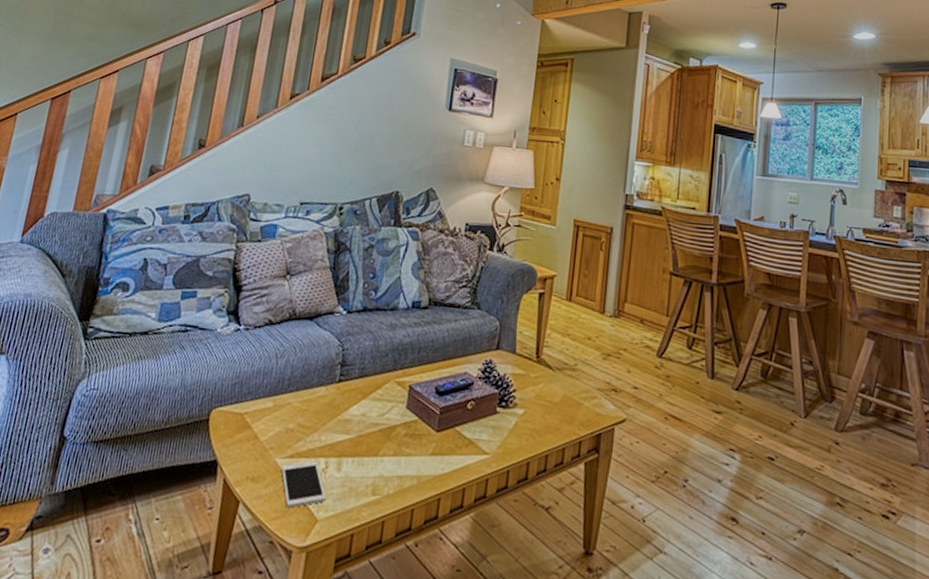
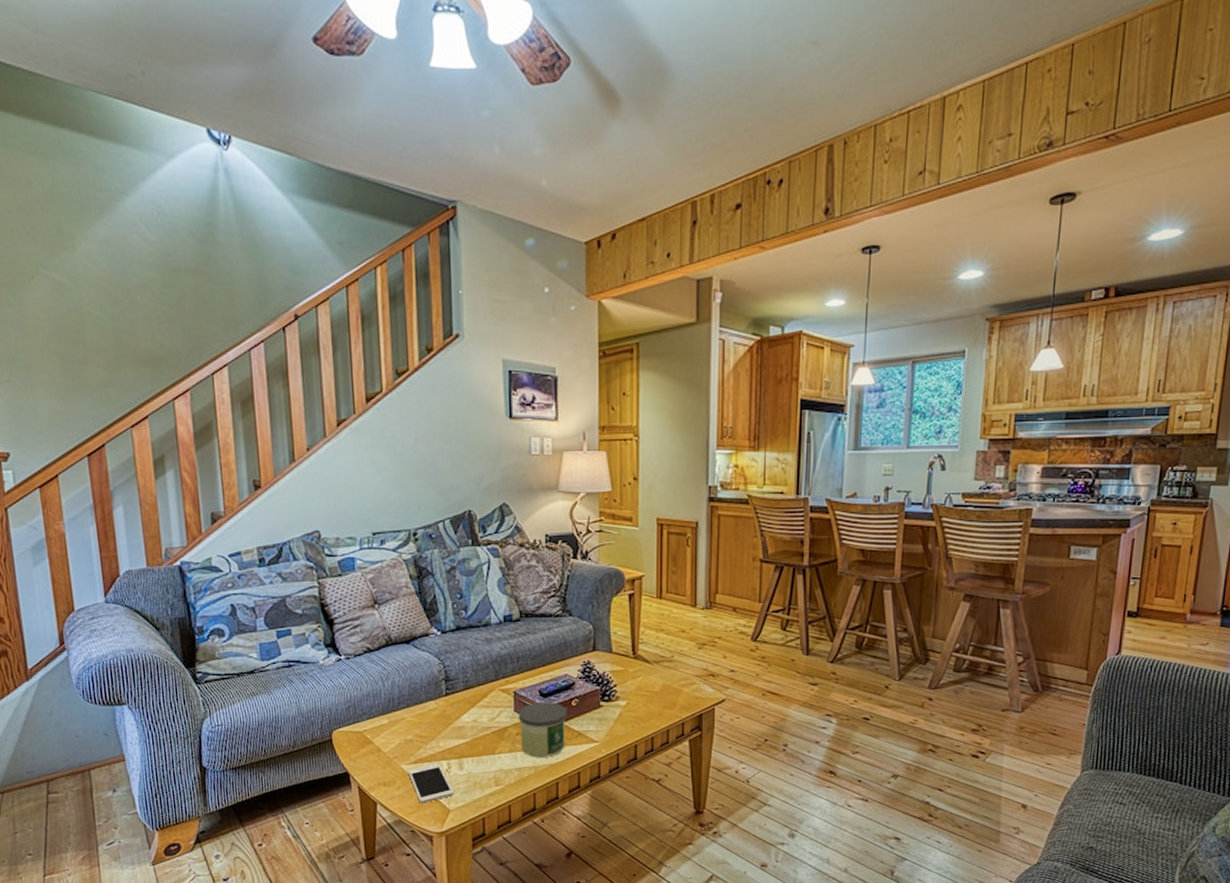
candle: none [407,400,462,467] -> present [518,702,567,758]

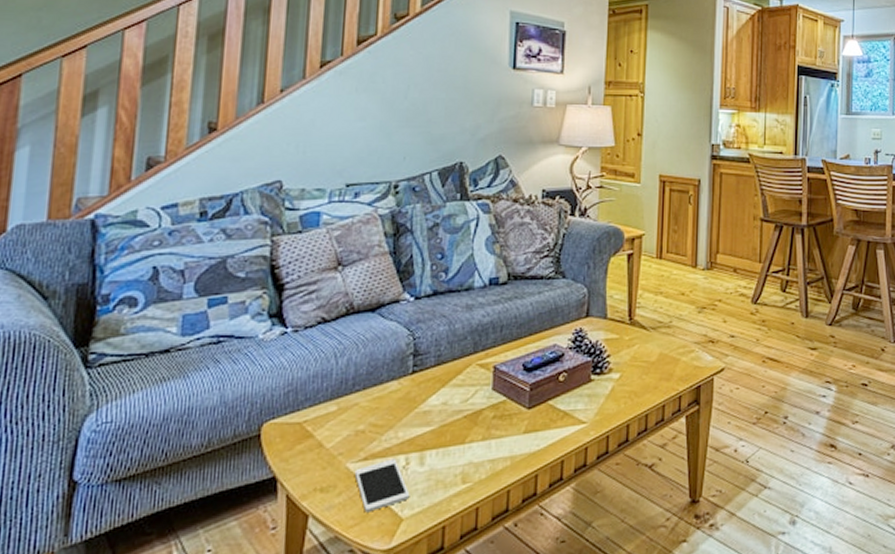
candle: present [518,702,567,758] -> none [496,378,554,446]

